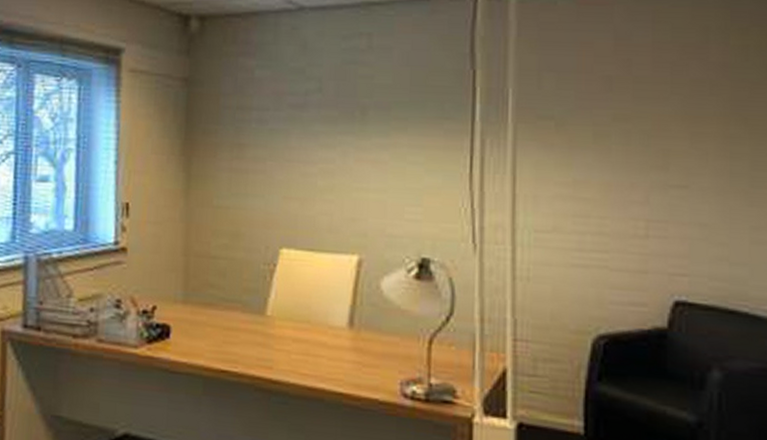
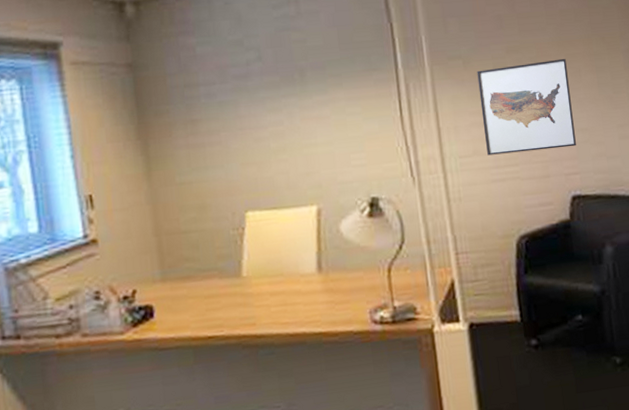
wall art: none [570,136,690,243] -> present [477,58,576,156]

